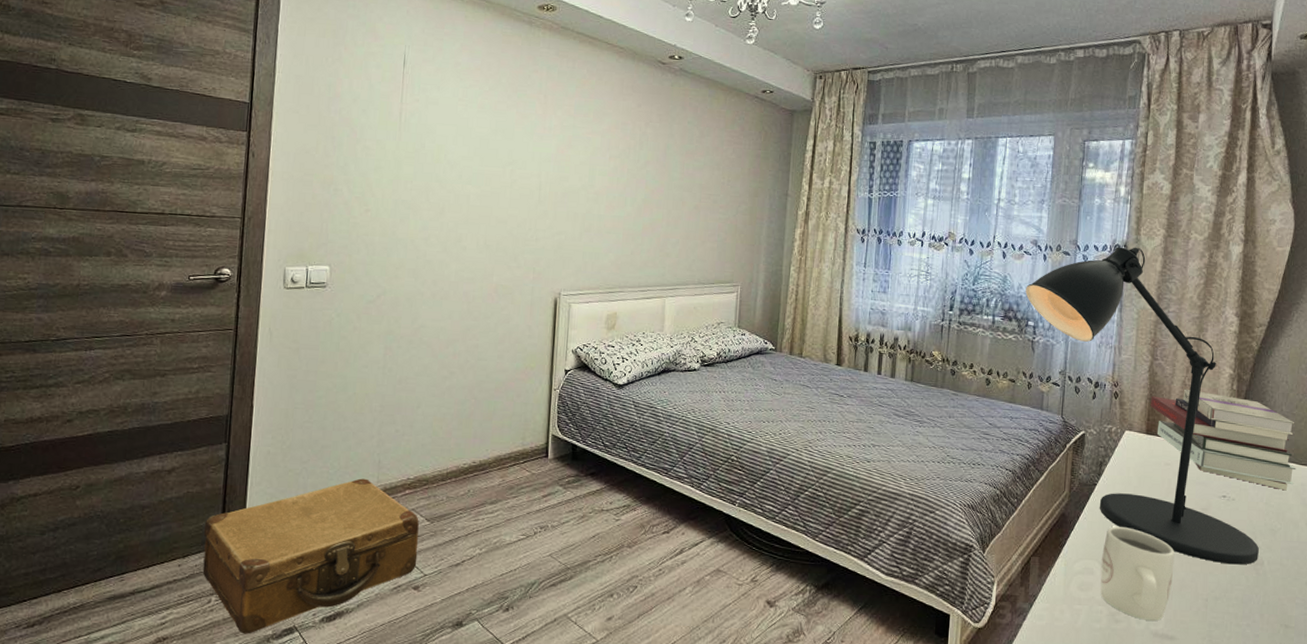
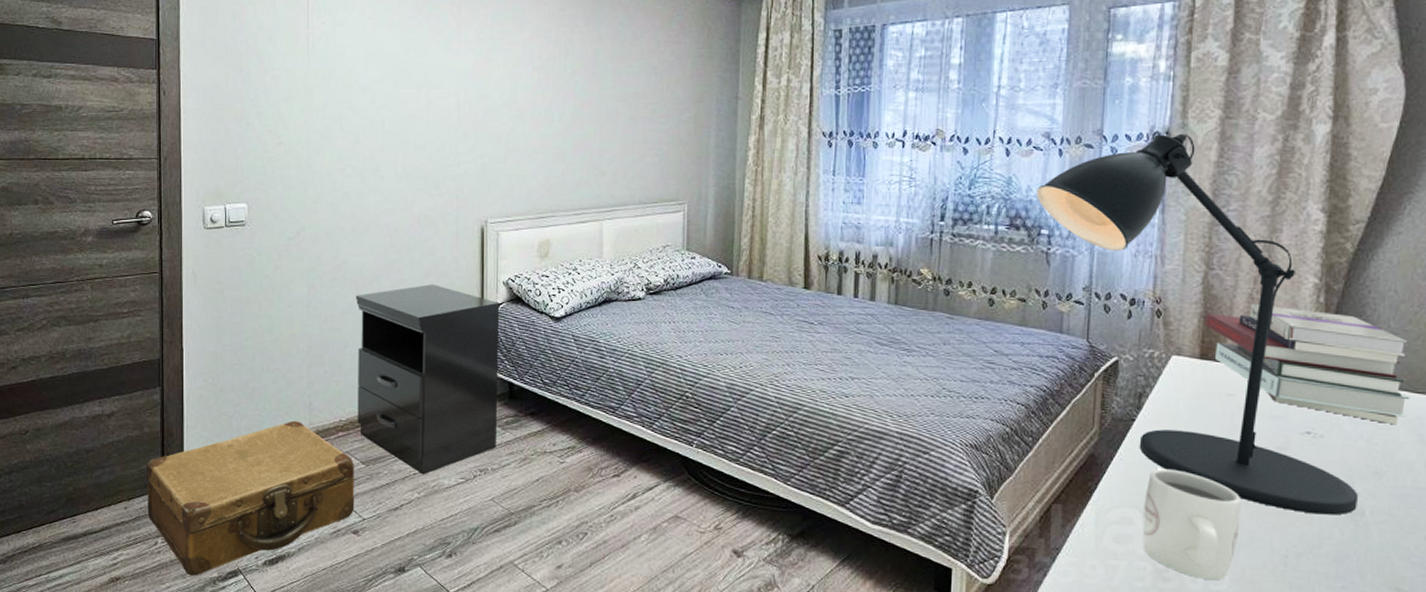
nightstand: none [425,350,568,531] -> present [355,284,500,474]

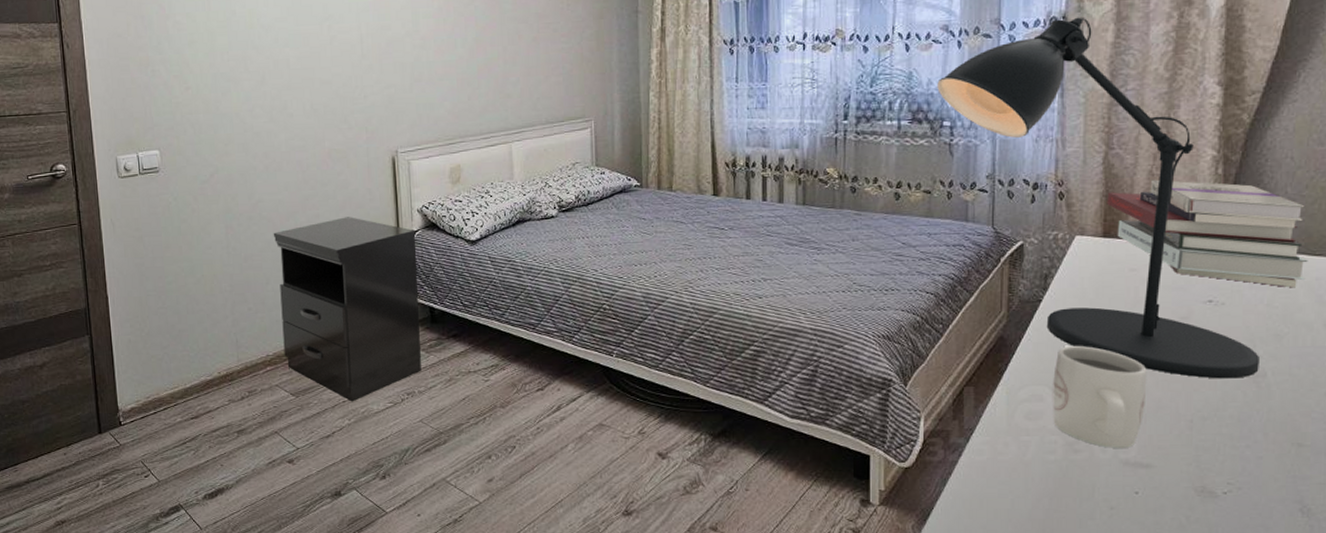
suitcase: present [145,421,355,576] -> none [81,359,288,514]

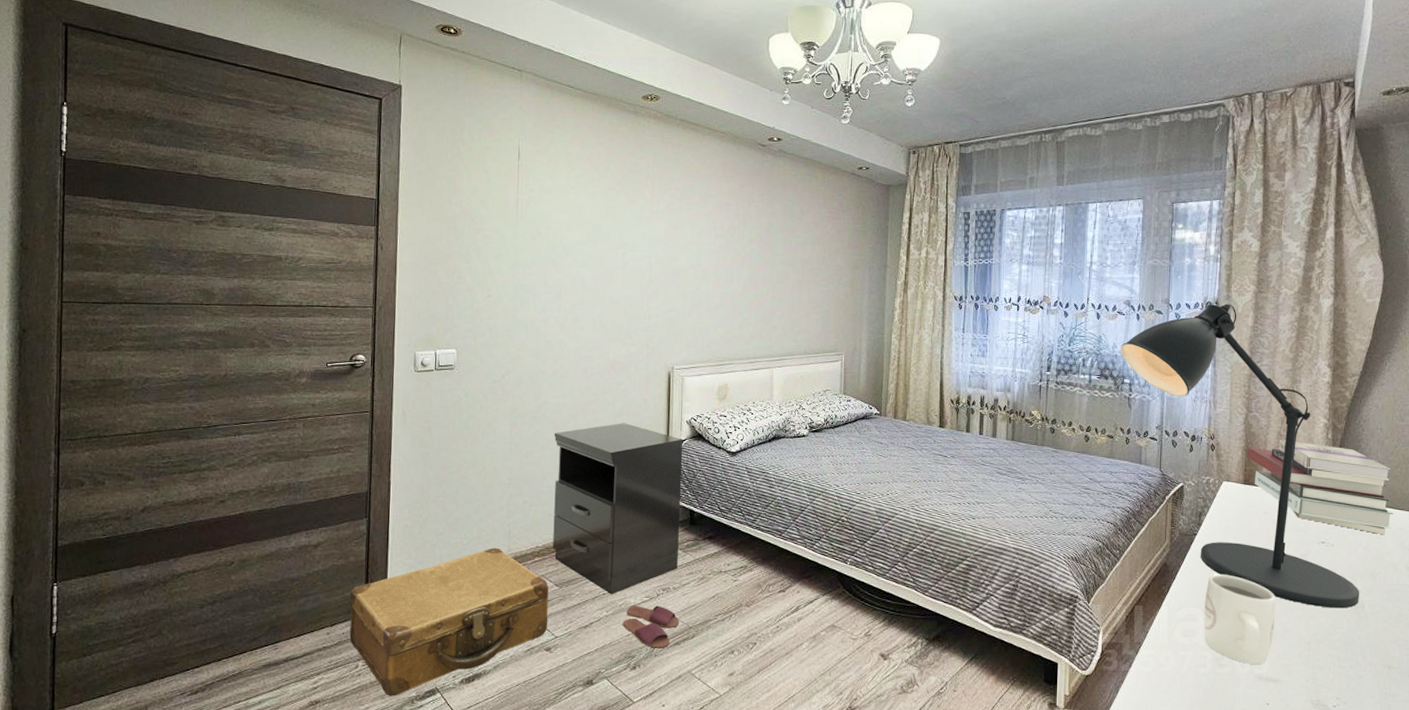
suitcase: none [81,359,288,514] -> present [349,548,549,697]
slippers: none [367,411,428,456] -> present [622,605,679,648]

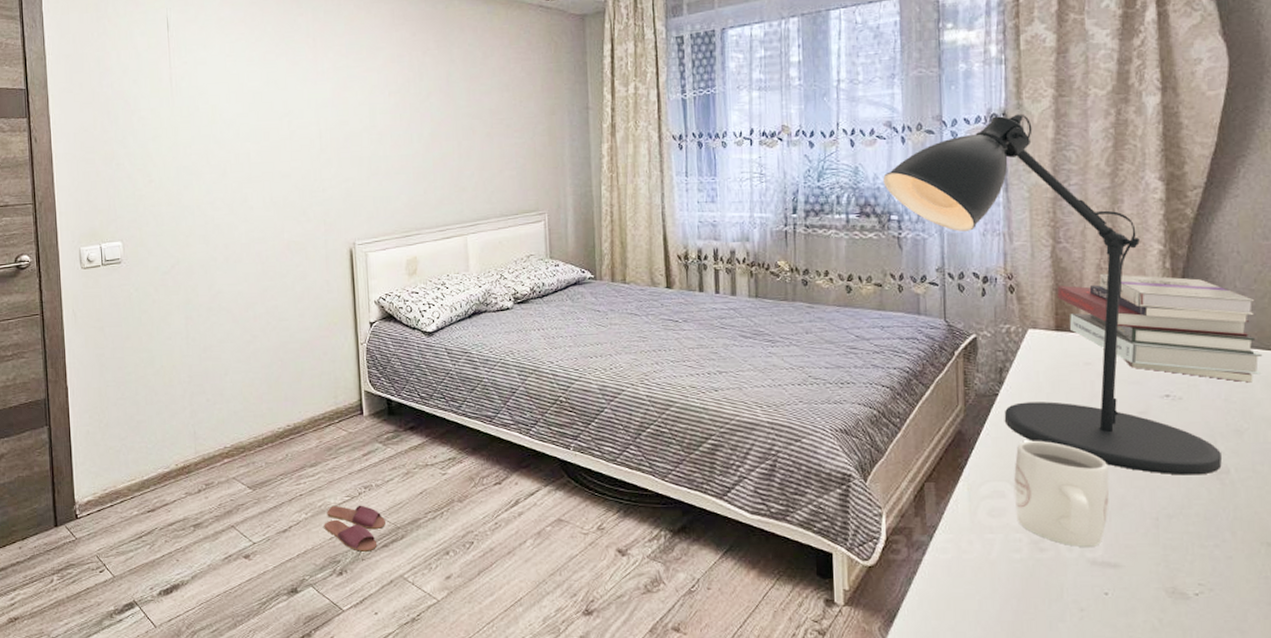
suitcase: present [349,548,549,697] -> none [37,450,245,611]
nightstand: present [552,423,683,594] -> none [232,308,379,494]

